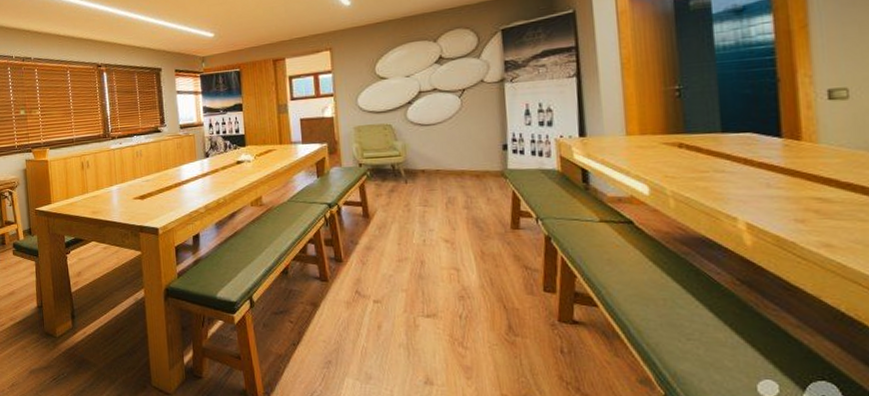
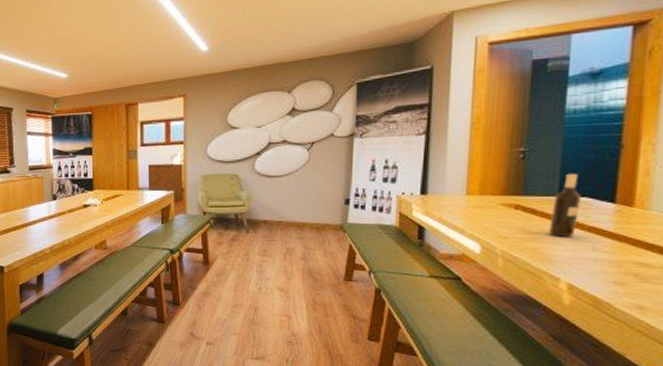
wine bottle: none [716,108,746,175] -> present [548,173,581,237]

